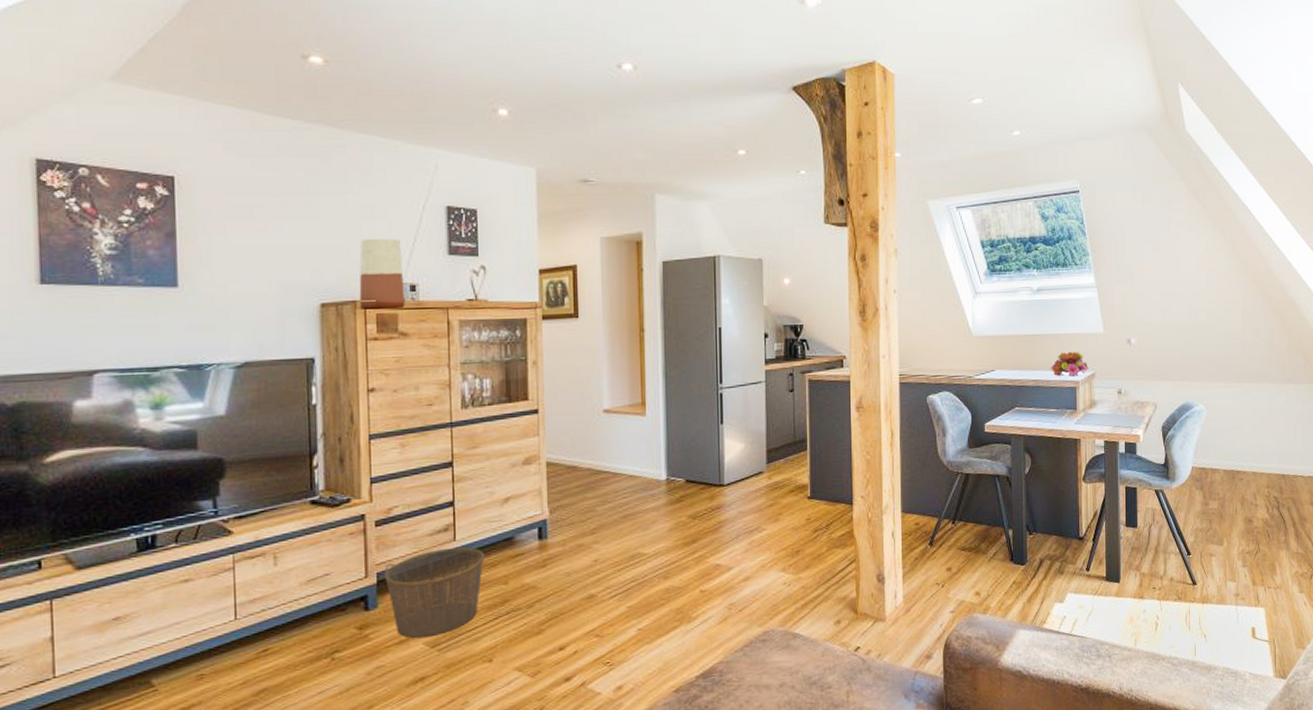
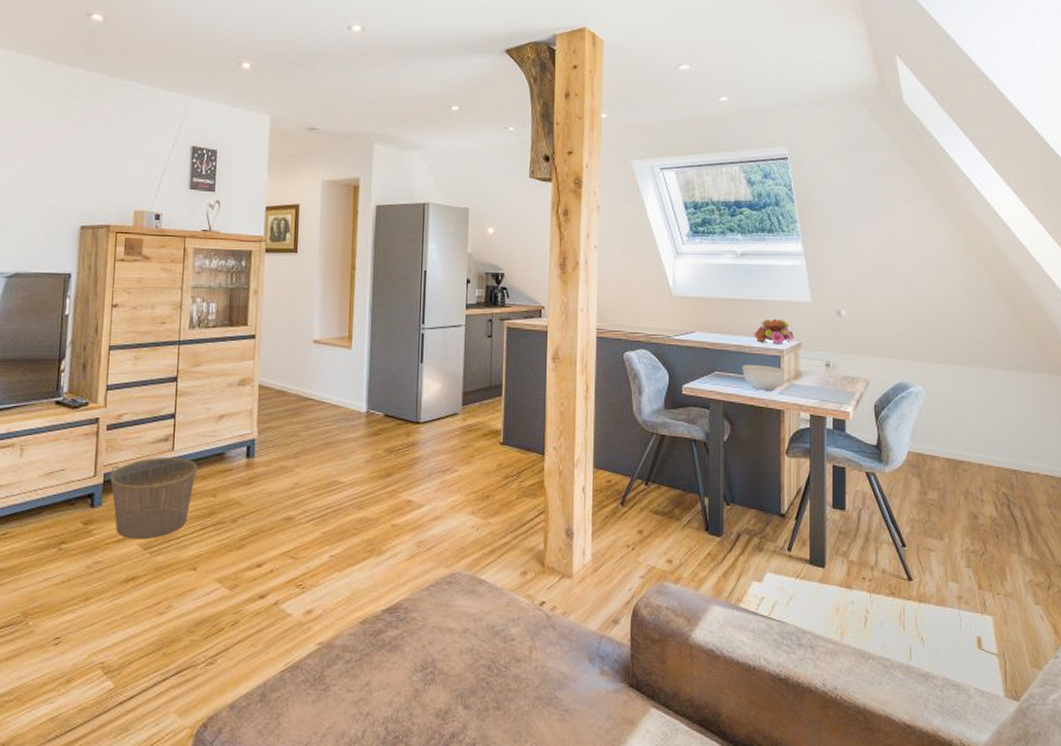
vase: present [359,238,405,309] -> none [112,171,151,234]
bowl: none [1039,397,1081,422] -> present [741,365,786,391]

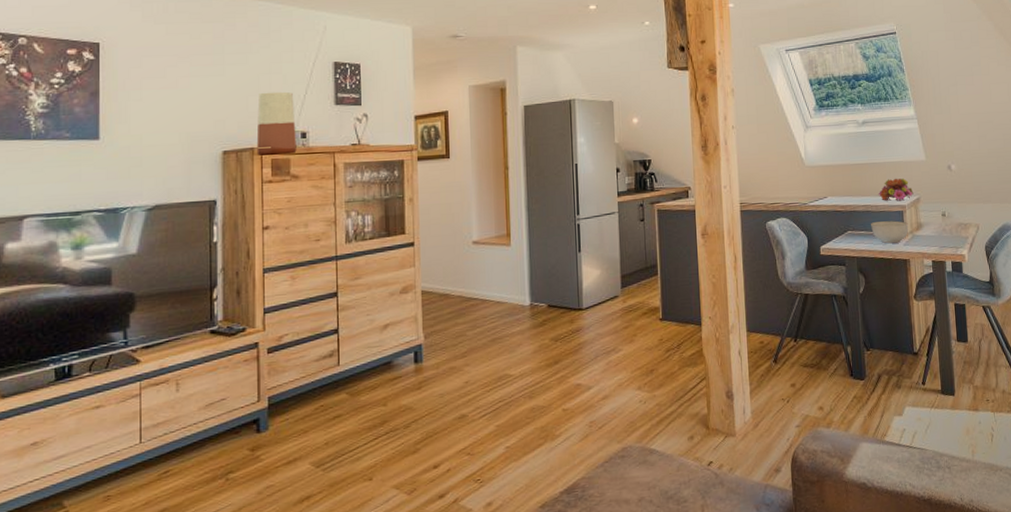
basket: present [110,456,198,540] -> none [275,371,366,459]
vase: none [112,171,151,234] -> present [256,91,297,155]

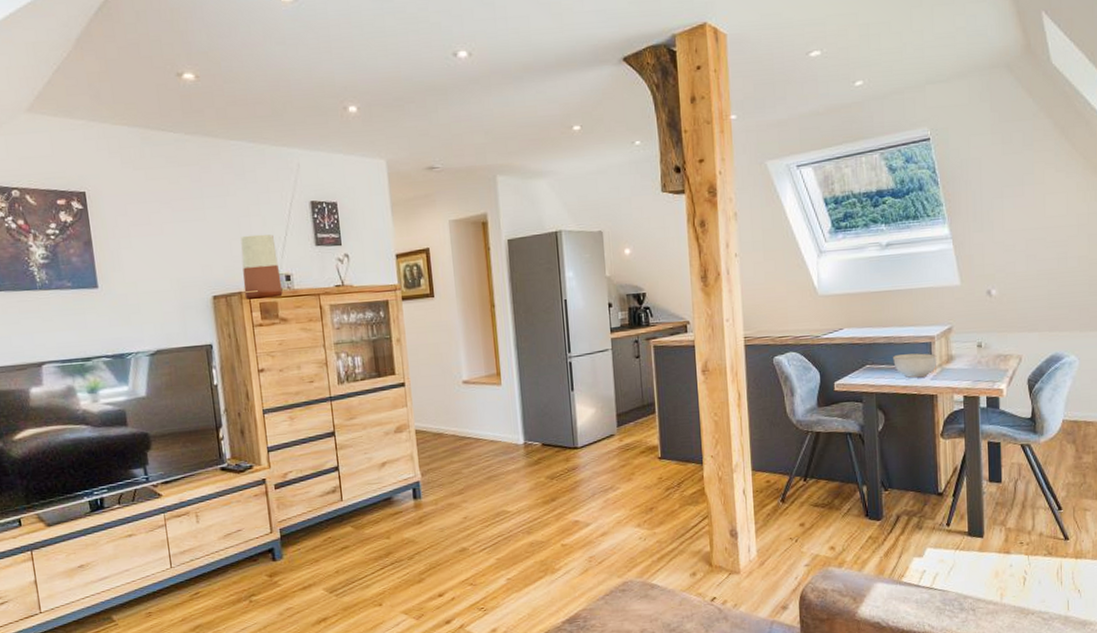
flower bouquet: present [878,178,914,202] -> none [902,306,945,333]

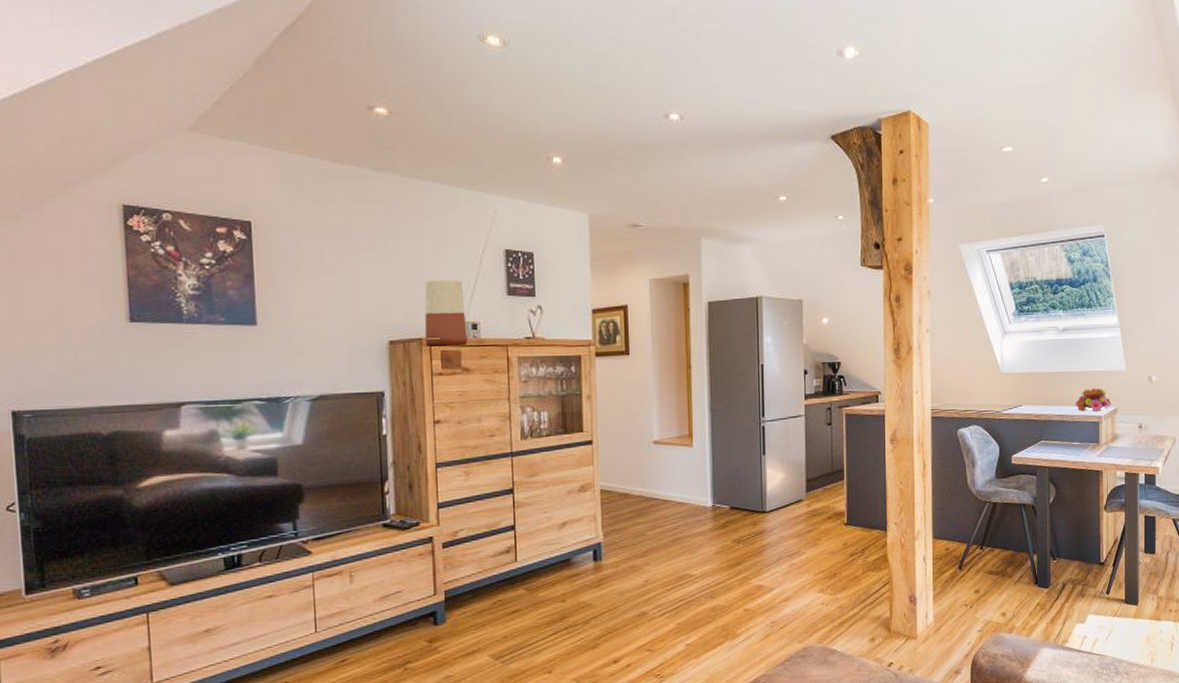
bowl: present [892,353,937,378] -> none [1064,431,1104,455]
flower bouquet: none [902,306,945,333] -> present [1074,388,1111,412]

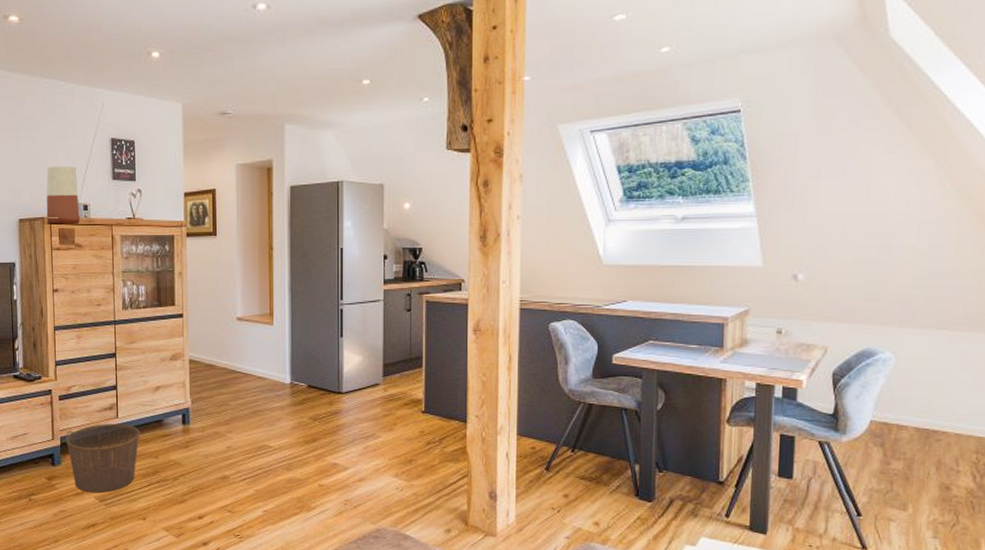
basket: none [452,567,544,651] -> present [66,423,140,493]
flower bouquet: present [1074,388,1111,412] -> none [693,285,741,312]

